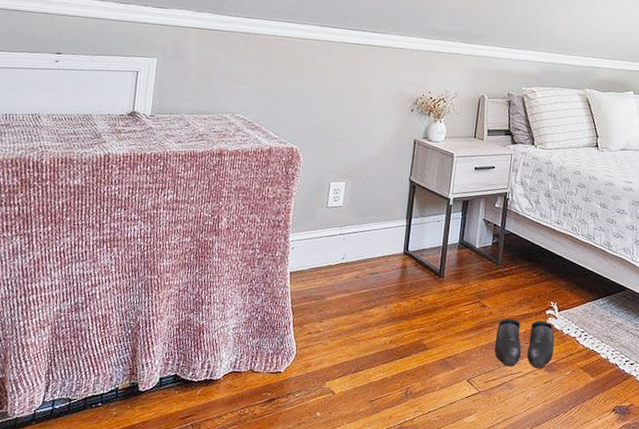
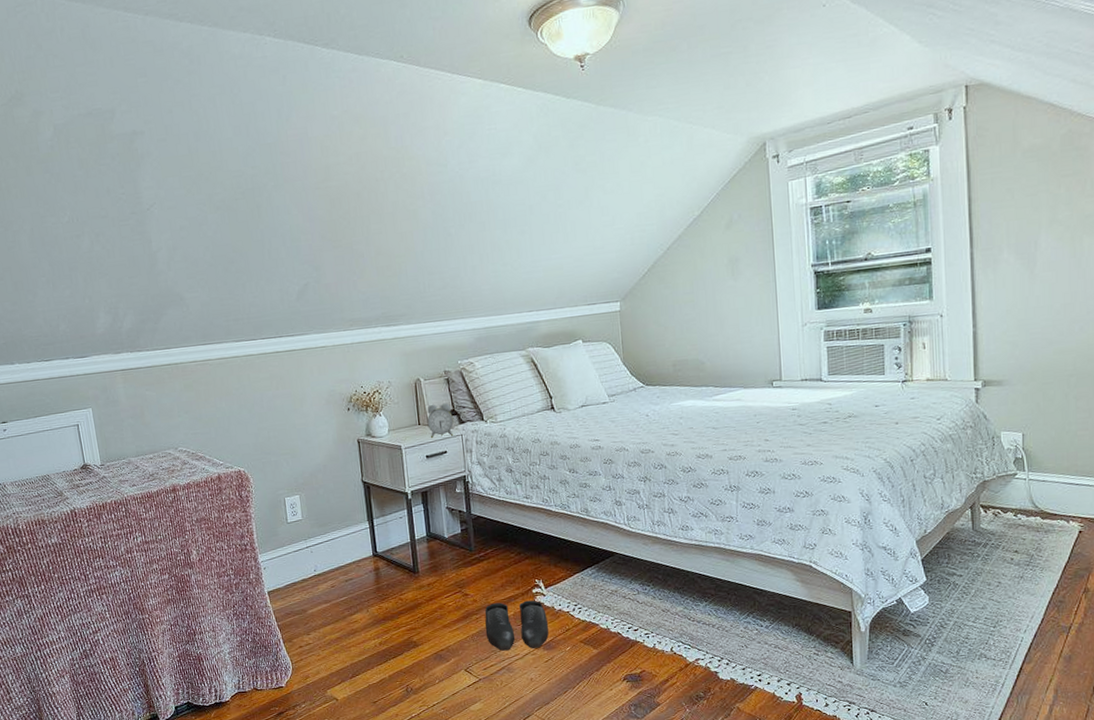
alarm clock: none [482,122,507,155] -> present [427,403,454,439]

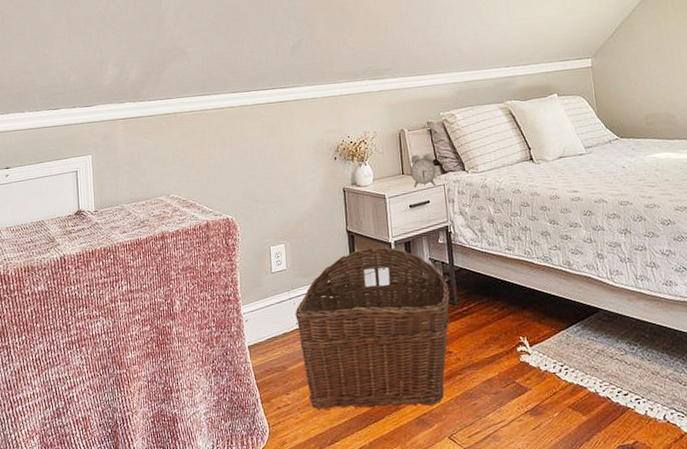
wicker basket: none [313,497,467,648] -> present [295,247,450,410]
shoe: present [484,600,549,651] -> none [468,359,535,416]

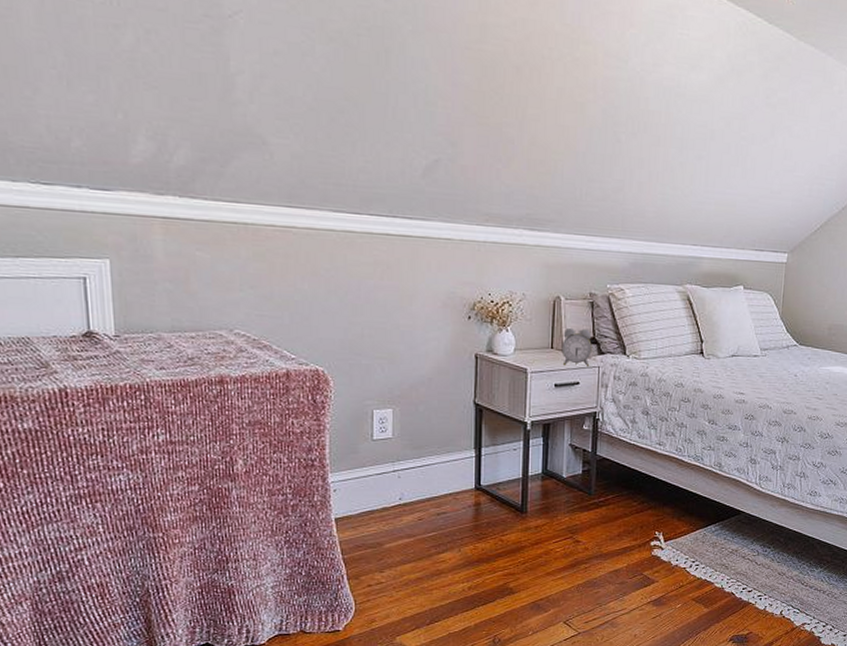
wicker basket: present [295,247,450,410] -> none [399,425,587,592]

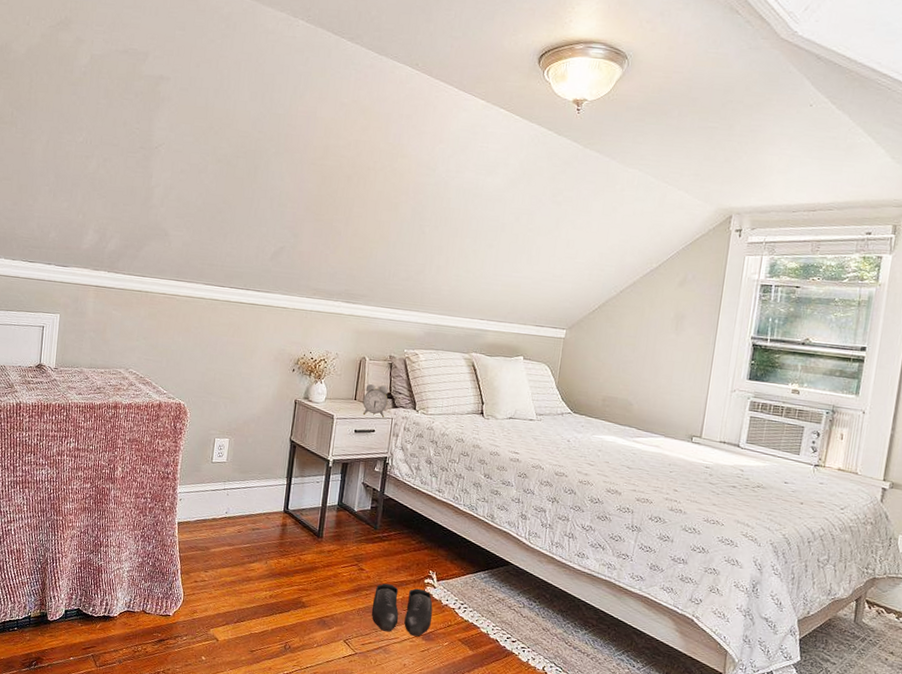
shoe: none [593,553,662,604] -> present [371,583,433,637]

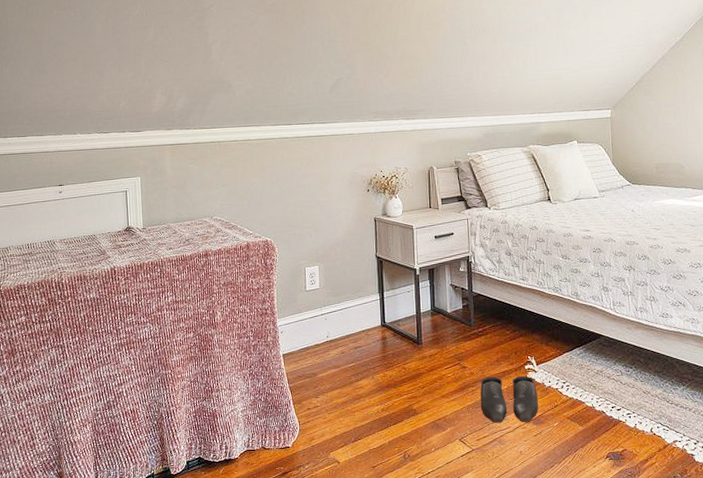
alarm clock: present [362,384,388,418] -> none [437,190,461,221]

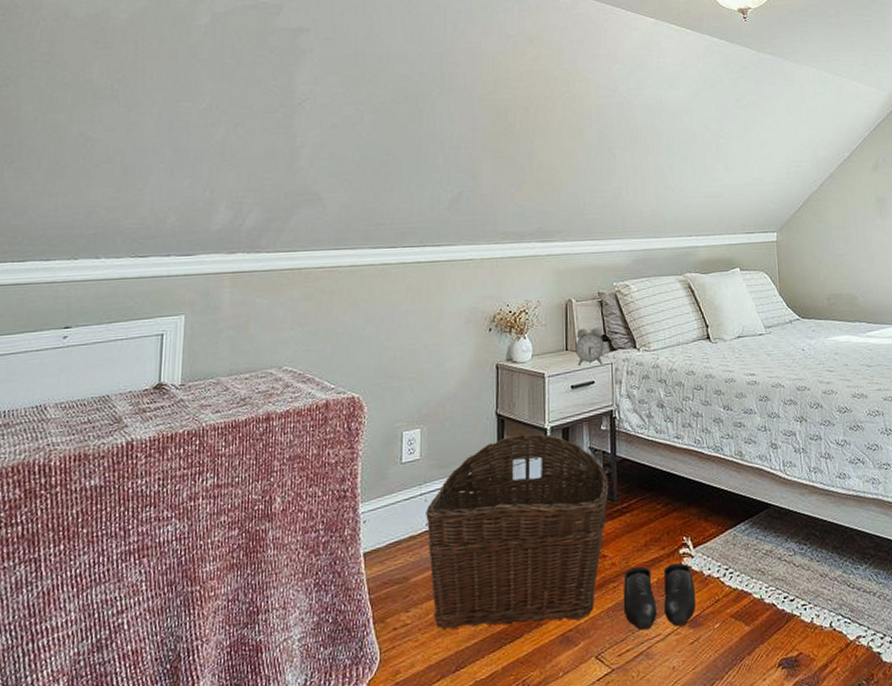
wicker basket: none [326,272,467,412] -> present [426,434,609,629]
alarm clock: none [437,190,461,221] -> present [575,328,604,367]

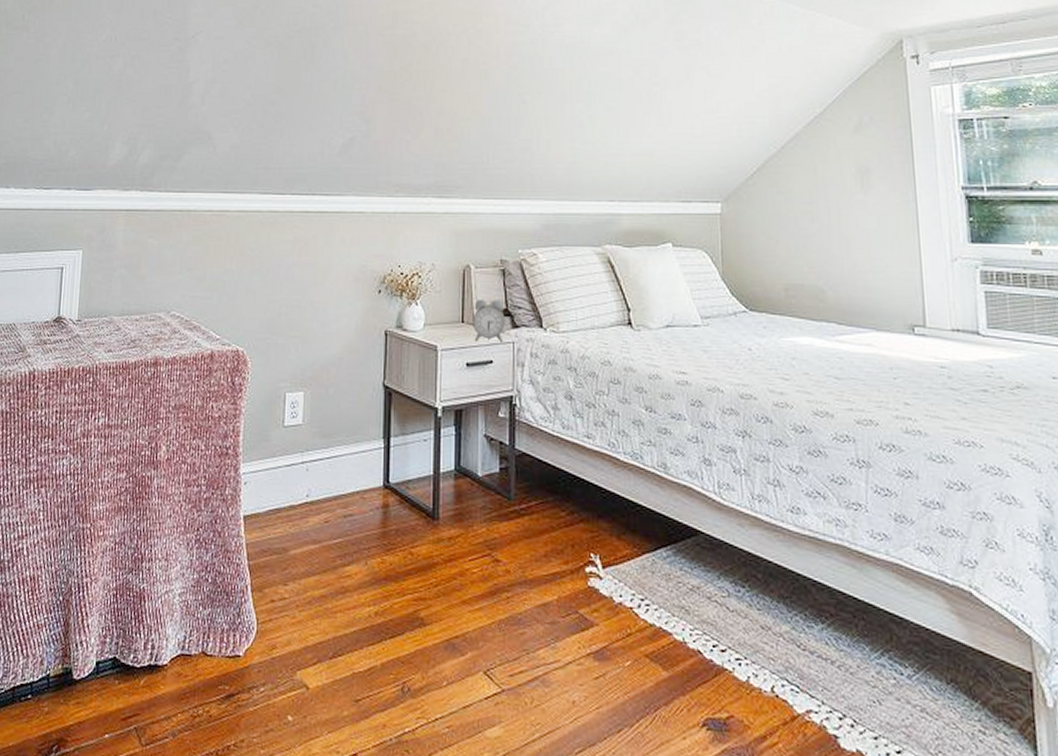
wicker basket: present [426,434,609,629] -> none [307,411,505,627]
shoe: present [623,563,696,630] -> none [517,579,602,656]

